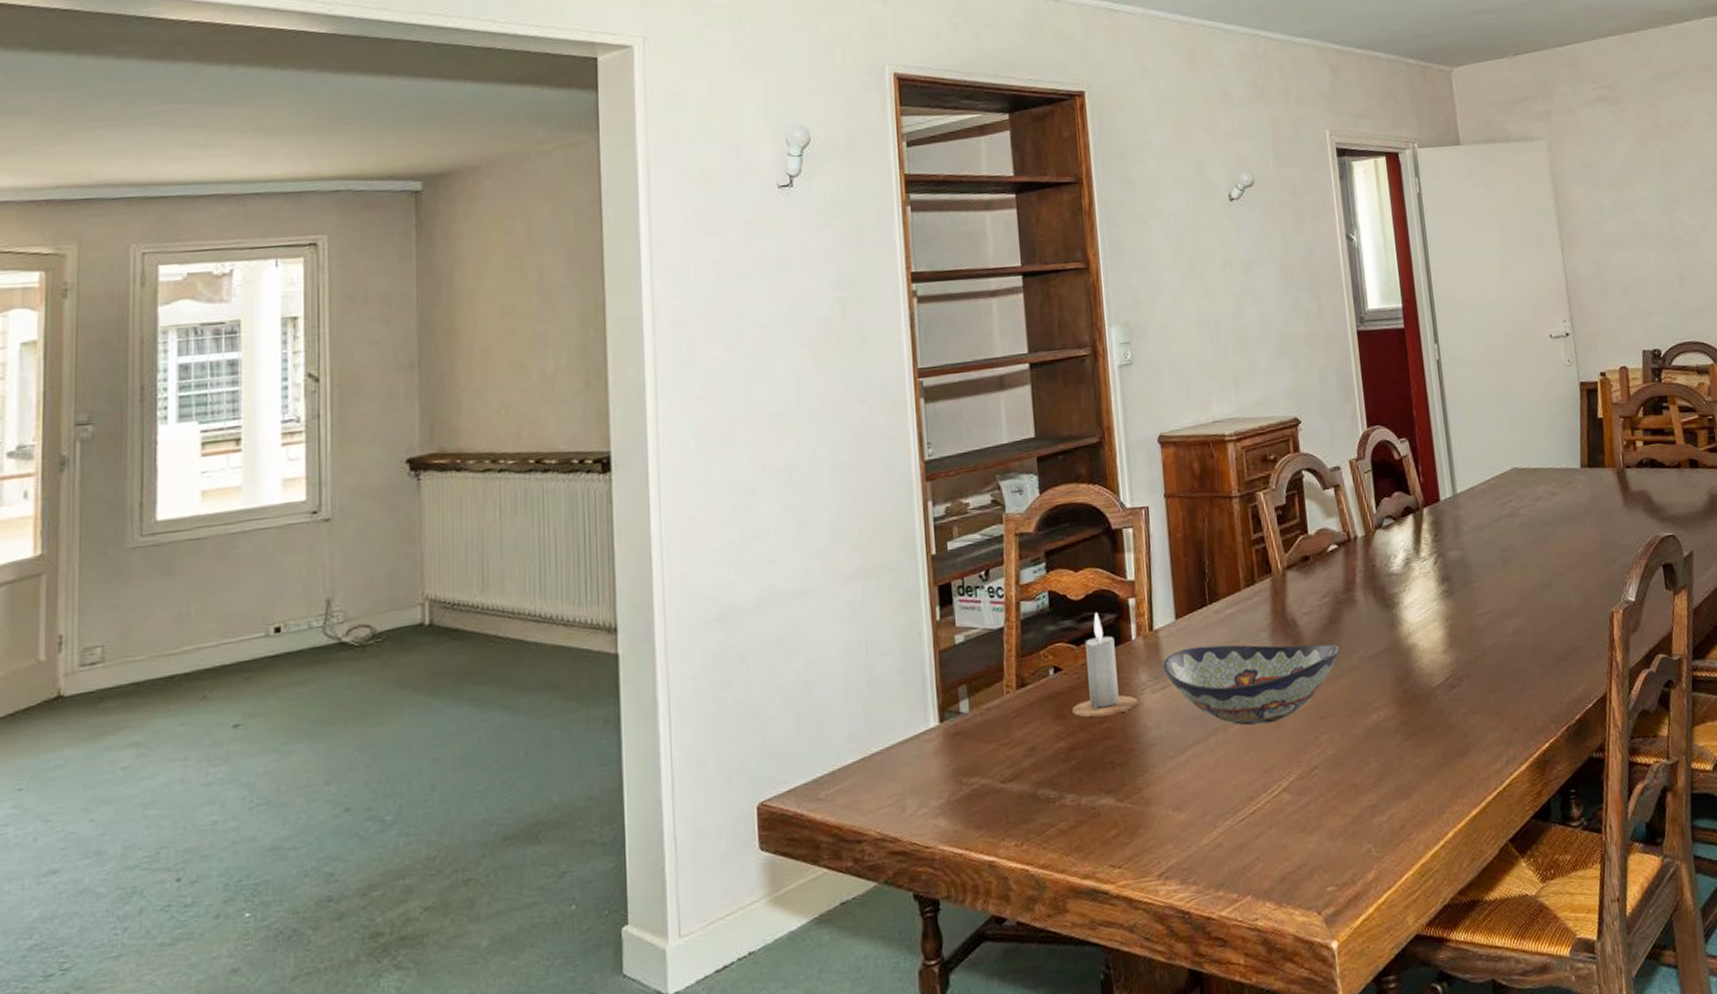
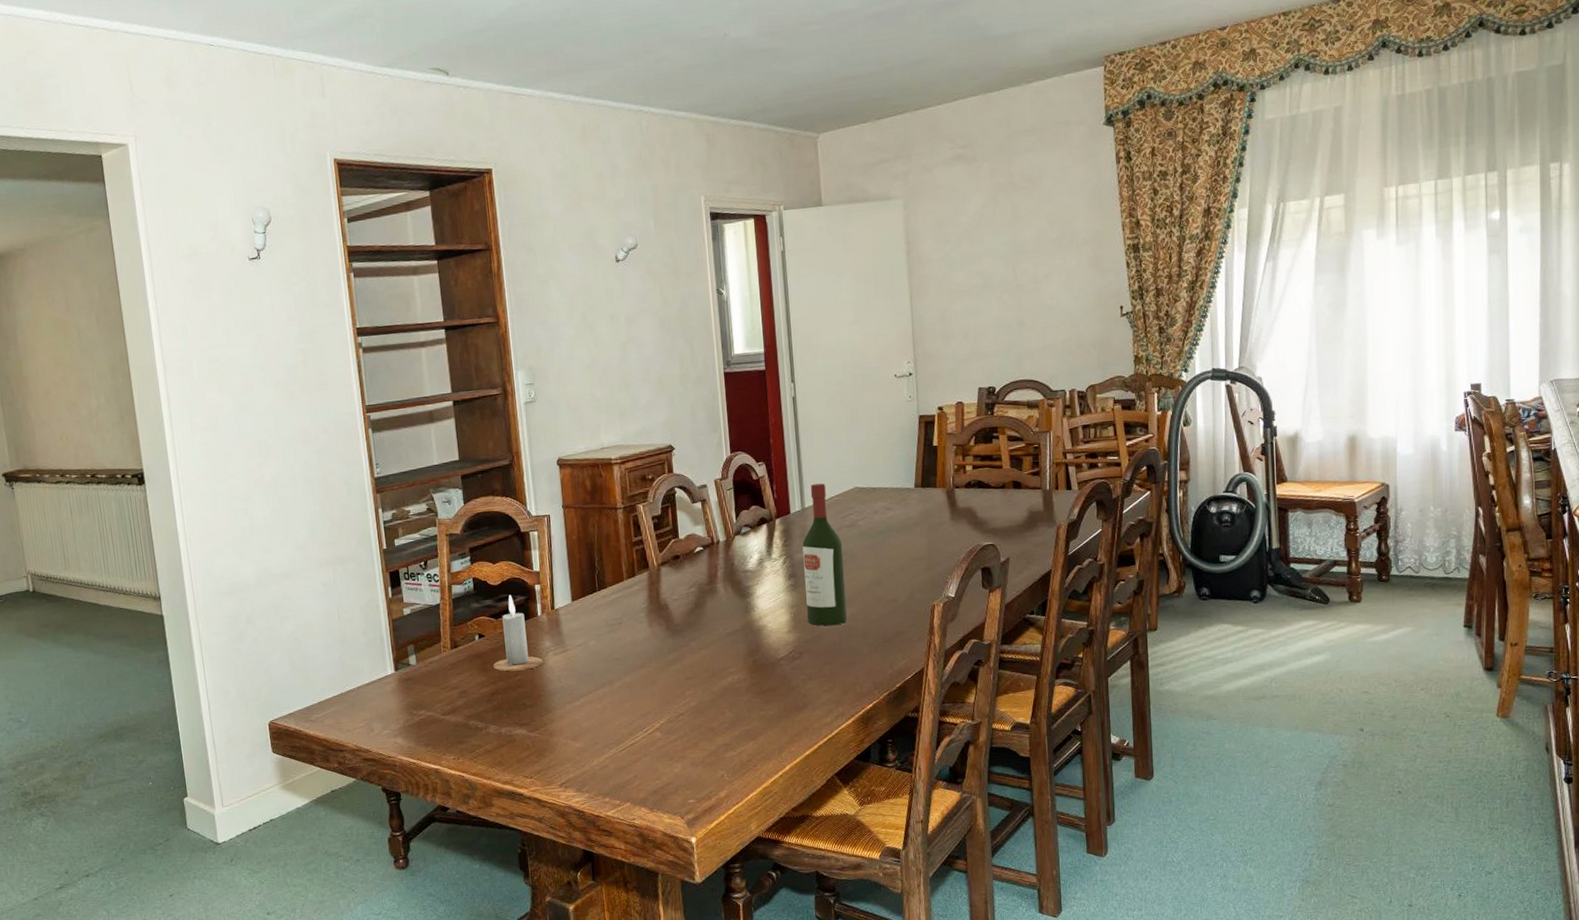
decorative bowl: present [1162,644,1340,726] -> none [561,621,703,682]
wine bottle: none [1455,463,1514,643] -> present [802,483,848,626]

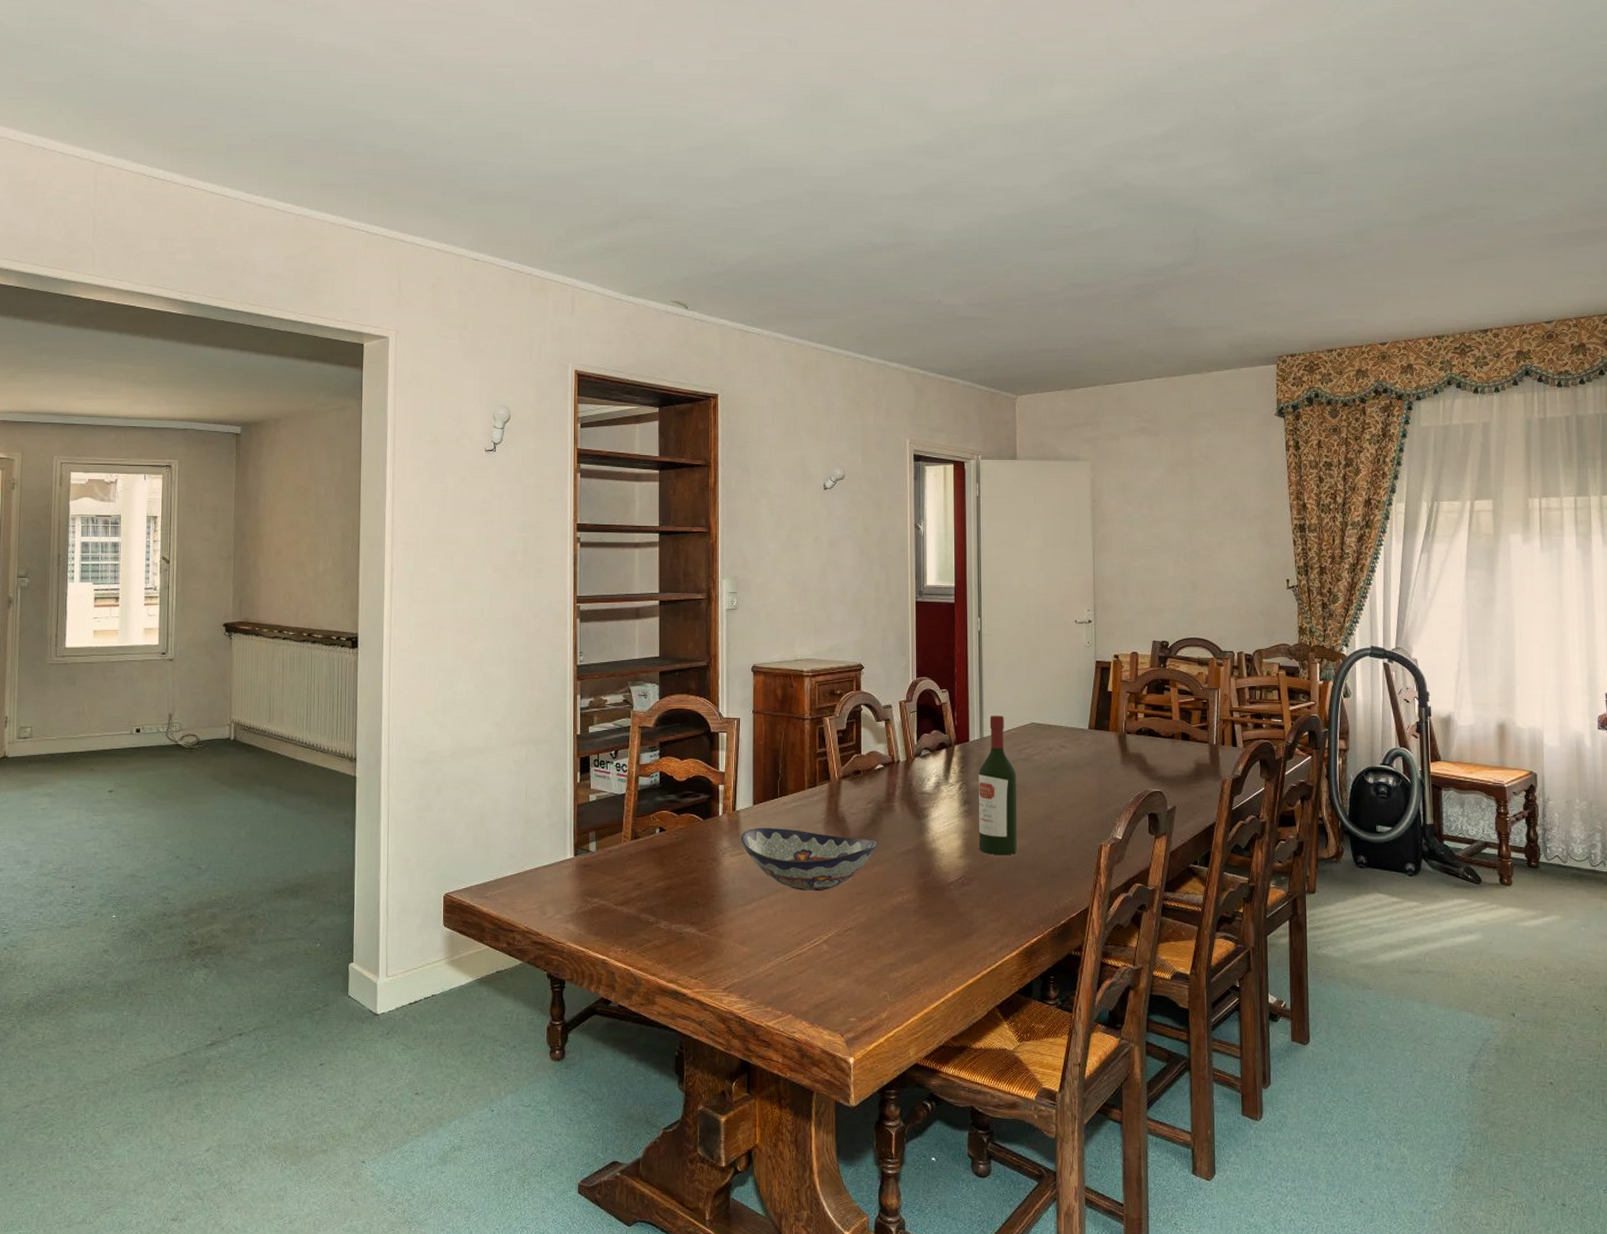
candle: present [493,594,543,671] -> none [671,792,719,868]
decorative bowl: none [561,621,703,682] -> present [740,827,878,892]

